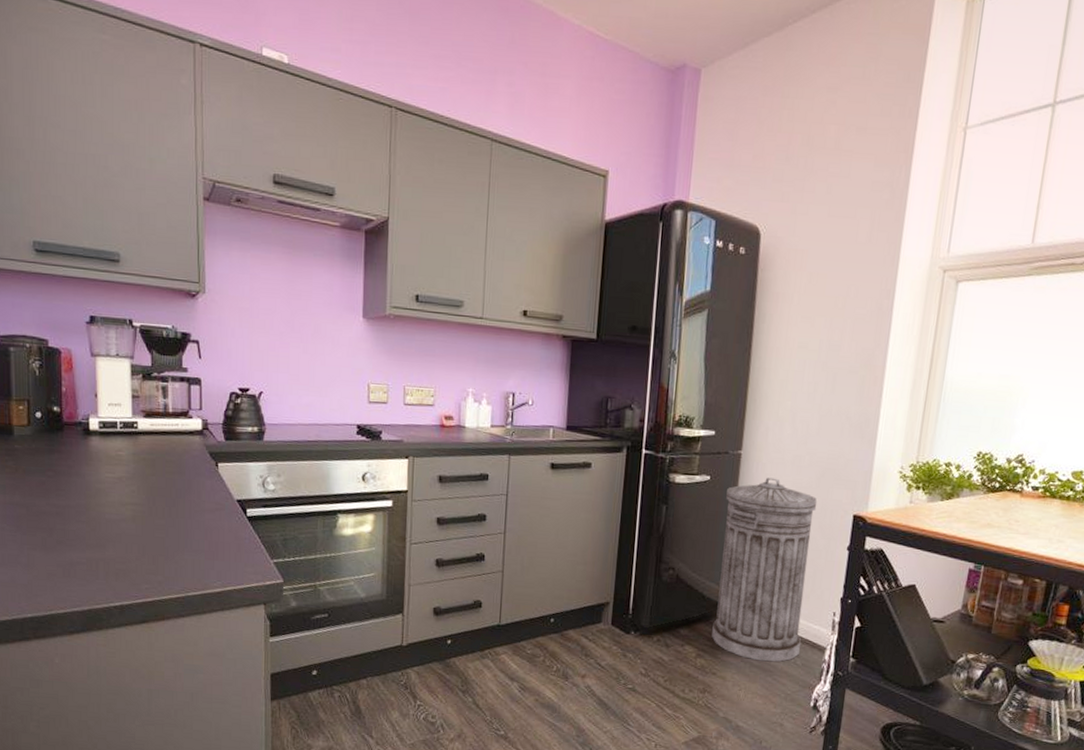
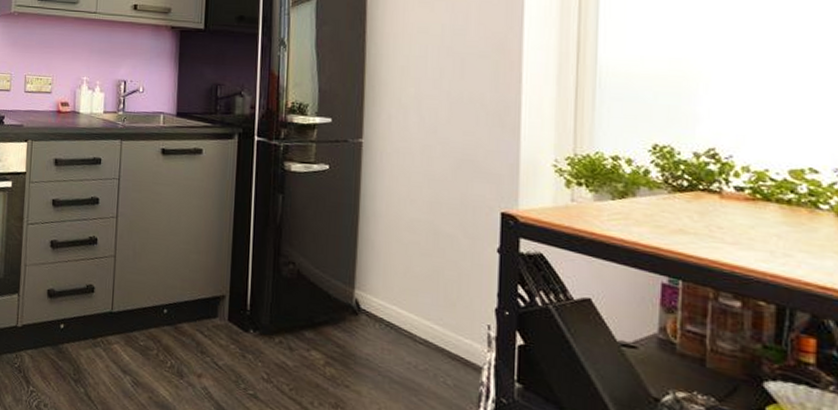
trash can: present [712,477,818,662] -> none [341,168,455,380]

